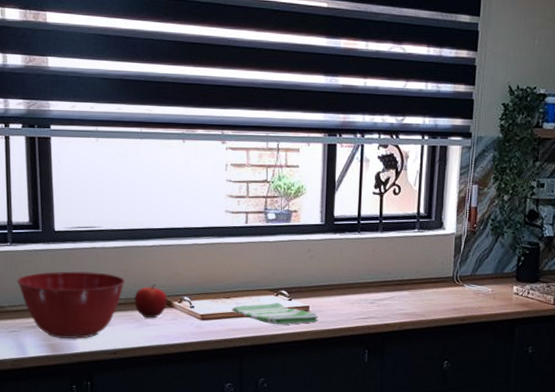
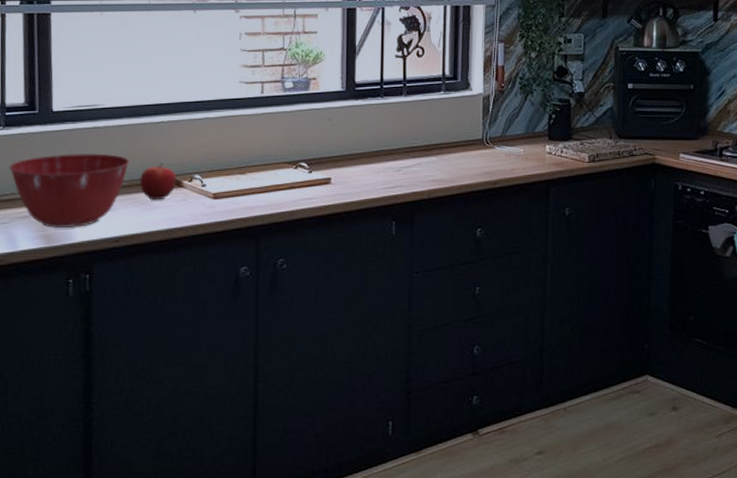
dish towel: present [232,302,318,325] -> none [247,176,341,200]

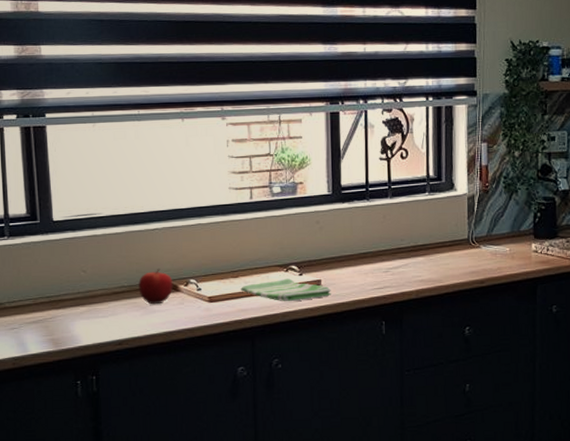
mixing bowl: present [9,153,130,228] -> none [15,260,129,332]
dish towel: none [247,176,341,200] -> present [241,278,331,302]

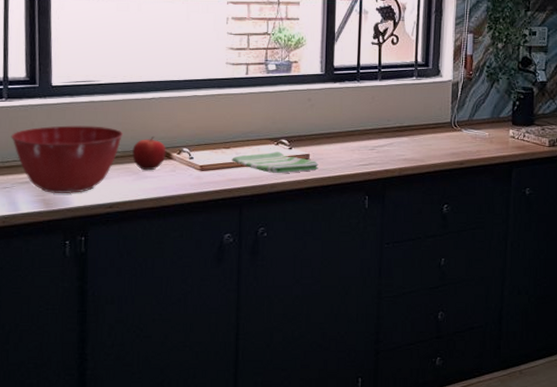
mixing bowl: none [15,260,129,332] -> present [11,125,124,193]

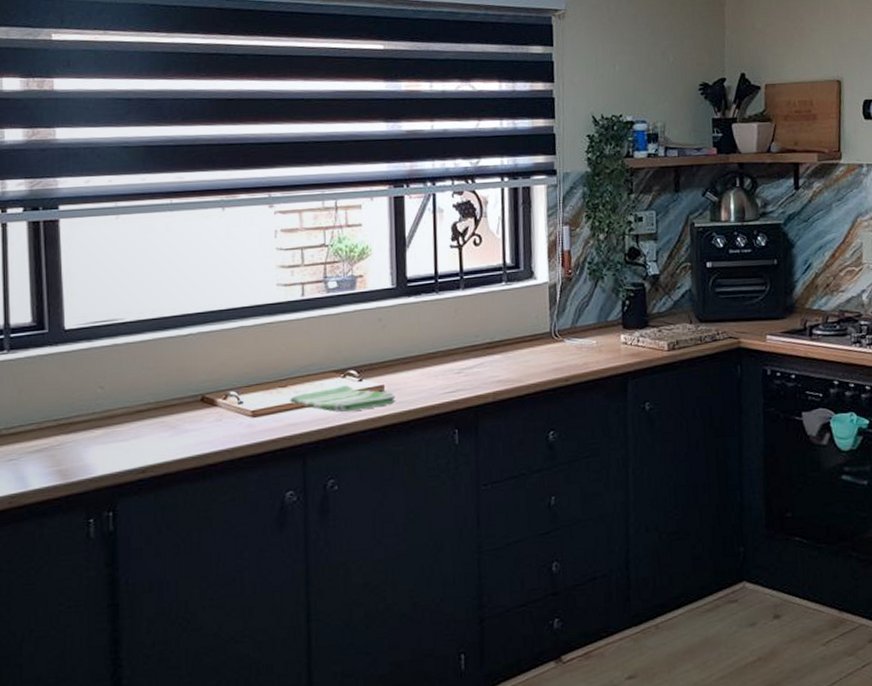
mixing bowl: present [11,125,124,193] -> none [15,374,156,462]
fruit: present [132,135,166,171] -> none [167,379,209,423]

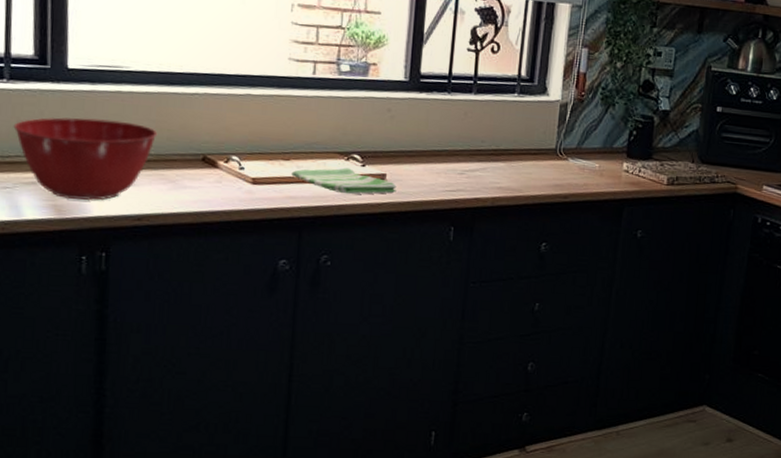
mixing bowl: none [15,374,156,462] -> present [13,117,158,200]

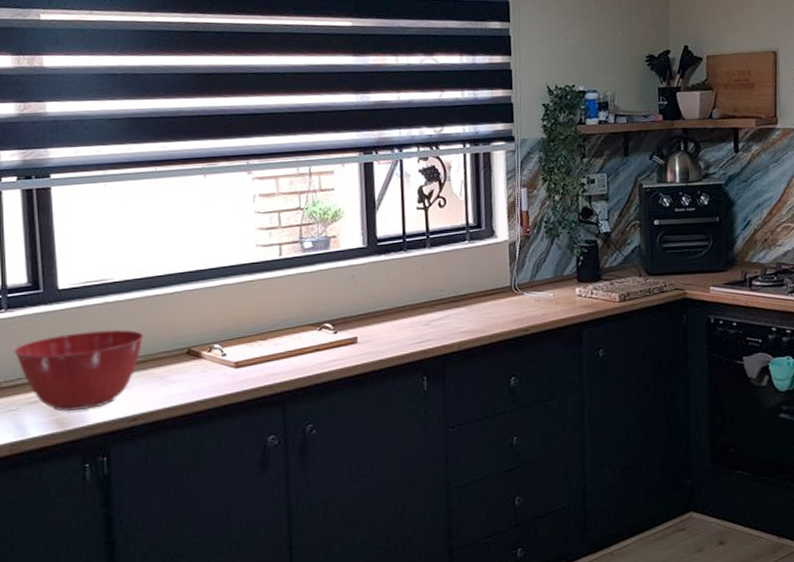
dish towel: present [291,168,397,195] -> none [270,337,369,363]

